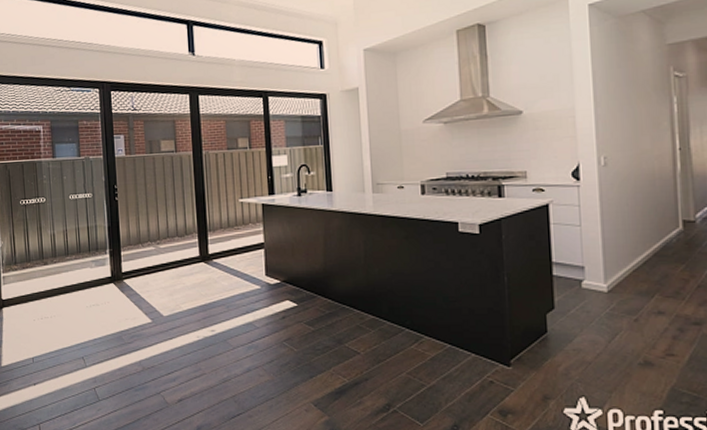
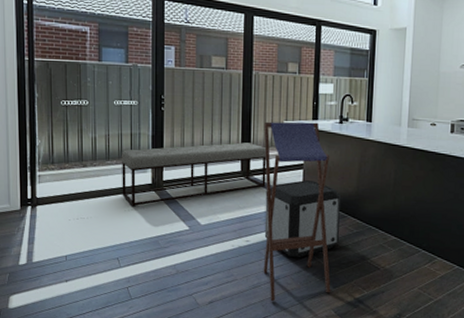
bench: none [79,225,226,302] -> present [121,142,267,207]
stool: none [218,197,308,396] -> present [263,121,331,301]
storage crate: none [227,260,311,346] -> present [264,180,341,258]

